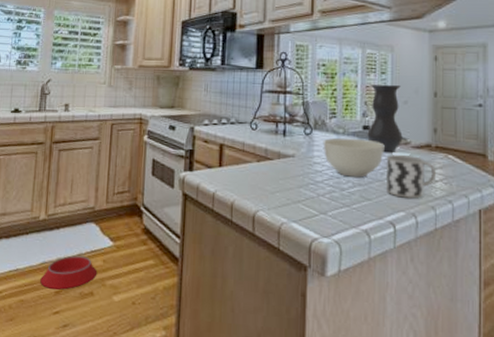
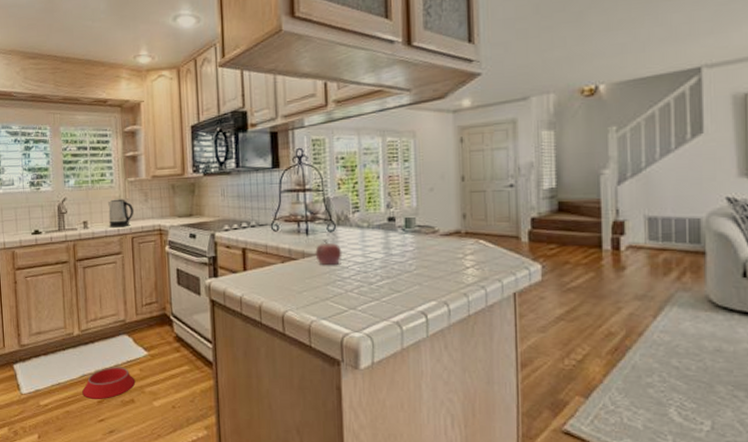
kettle: none [90,84,117,113] -> present [108,199,134,228]
fruit: none [291,142,317,169] -> present [315,240,342,266]
bowl: present [323,137,385,178] -> none [347,231,412,270]
vase: present [367,85,403,154] -> none [393,173,430,244]
cup: present [387,155,436,199] -> none [415,244,467,287]

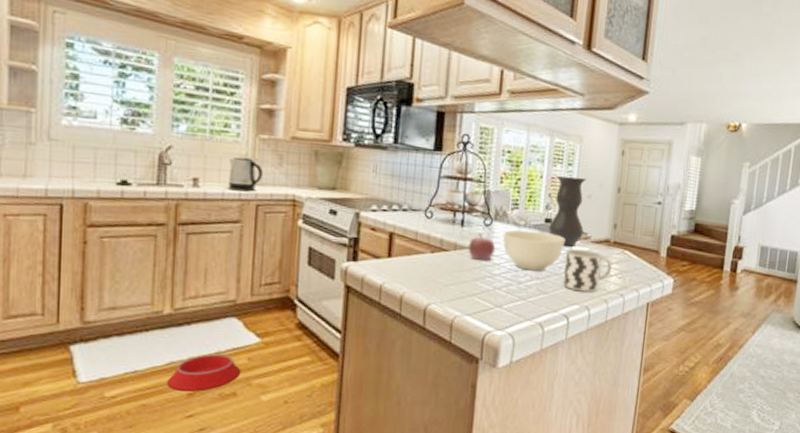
bowl: none [347,231,412,270] -> present [503,230,565,271]
vase: none [393,173,430,244] -> present [548,176,586,248]
cup: none [415,244,467,287] -> present [563,249,612,292]

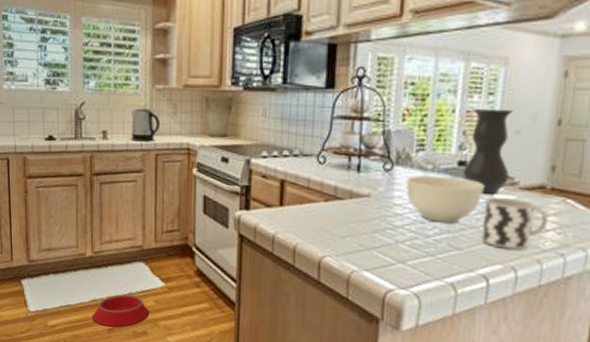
fruit: present [468,233,496,261] -> none [365,179,398,211]

